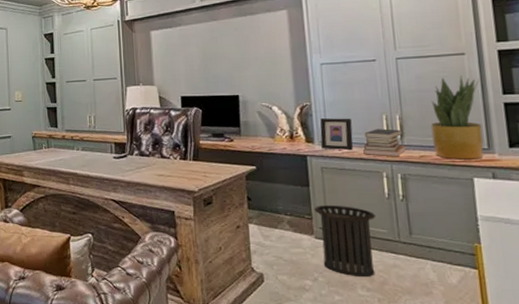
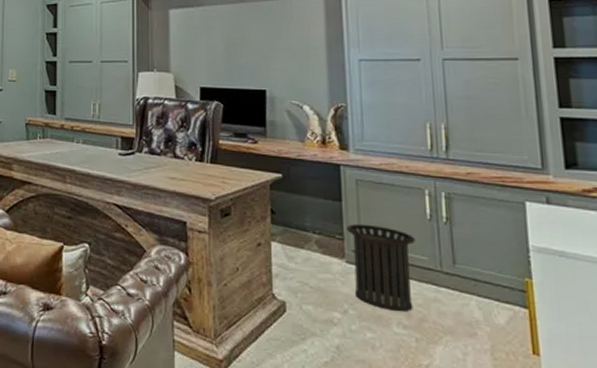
picture frame: present [320,118,353,151] -> none [356,123,393,162]
books: present [363,128,406,157] -> none [404,138,451,173]
planter: present [430,76,484,160] -> none [479,84,538,181]

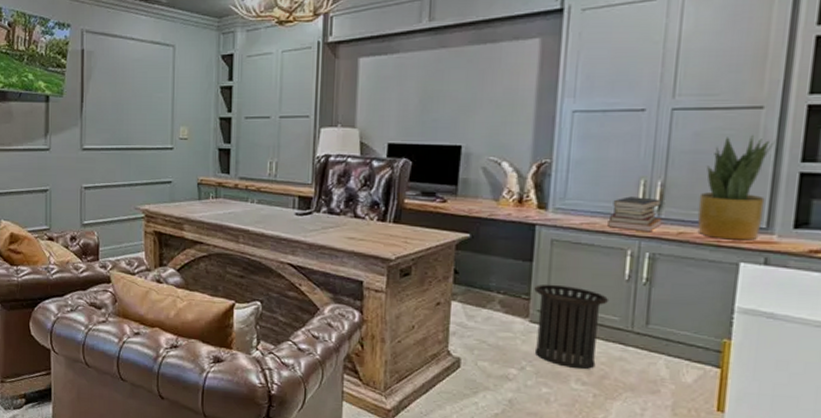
books: none [404,138,451,173] -> present [608,196,662,232]
planter: none [479,84,538,181] -> present [697,135,775,241]

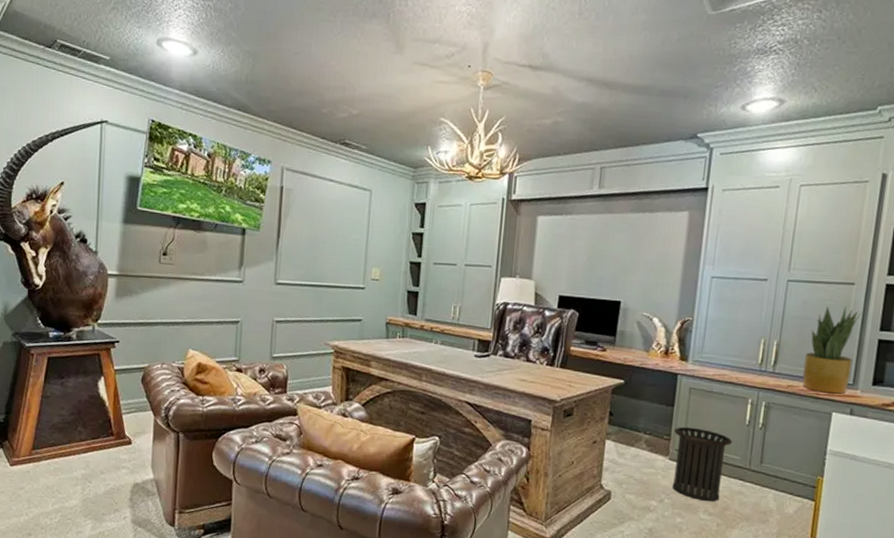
books: present [608,196,662,232] -> none [734,353,776,384]

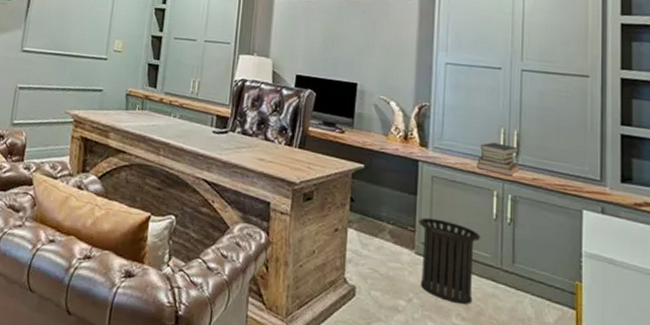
books: none [734,353,776,384] -> present [477,142,520,176]
planter: present [802,306,862,394] -> none [547,98,600,191]

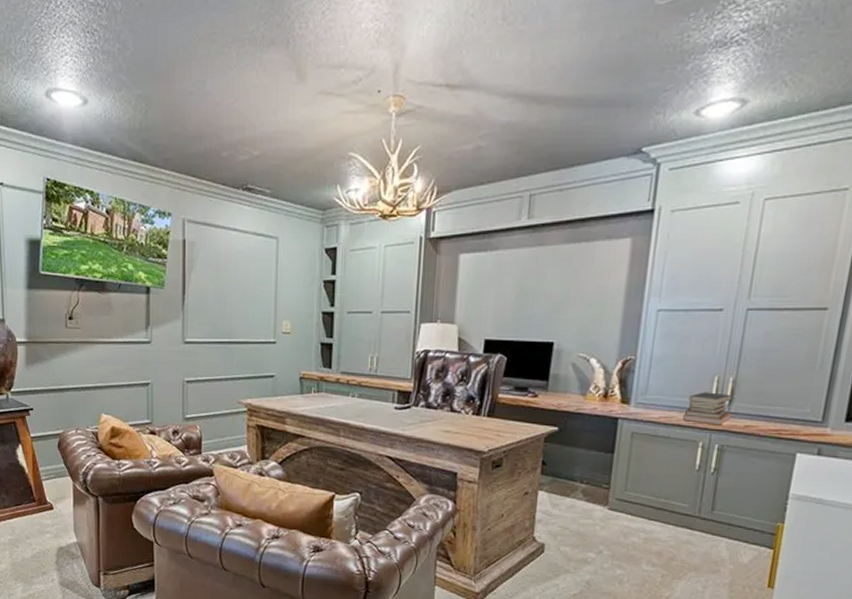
trash bin: present [419,217,481,304] -> none [612,474,681,552]

